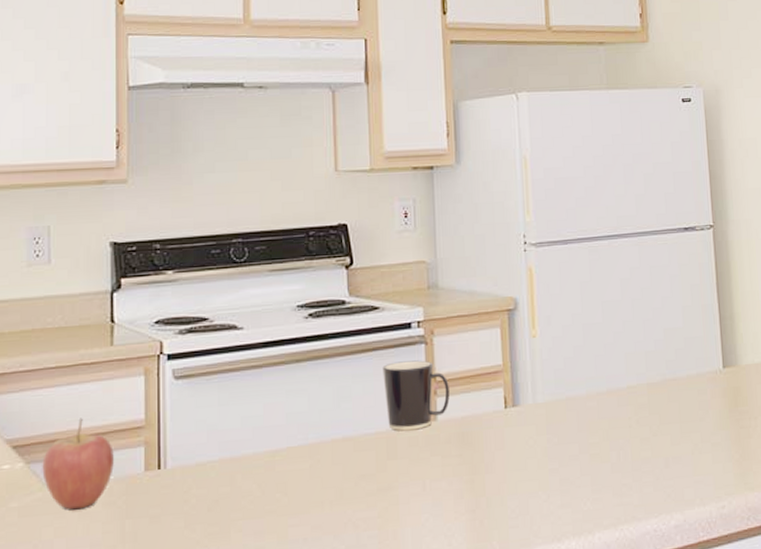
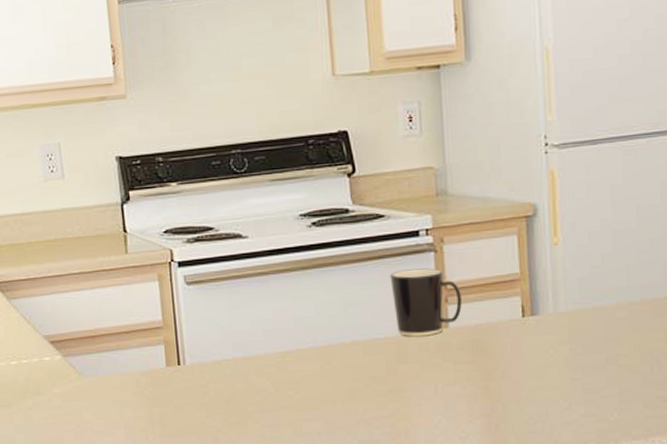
fruit: present [42,418,114,510] -> none [76,318,139,398]

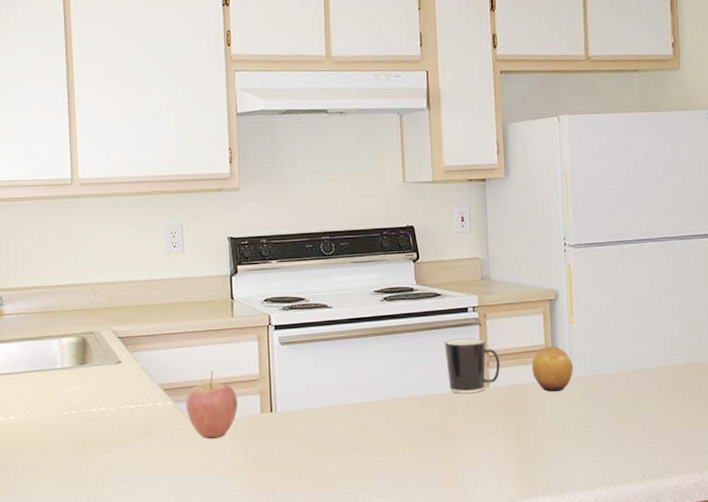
fruit: none [76,318,139,398] -> present [185,370,238,438]
fruit: none [503,275,558,332] -> present [532,346,574,392]

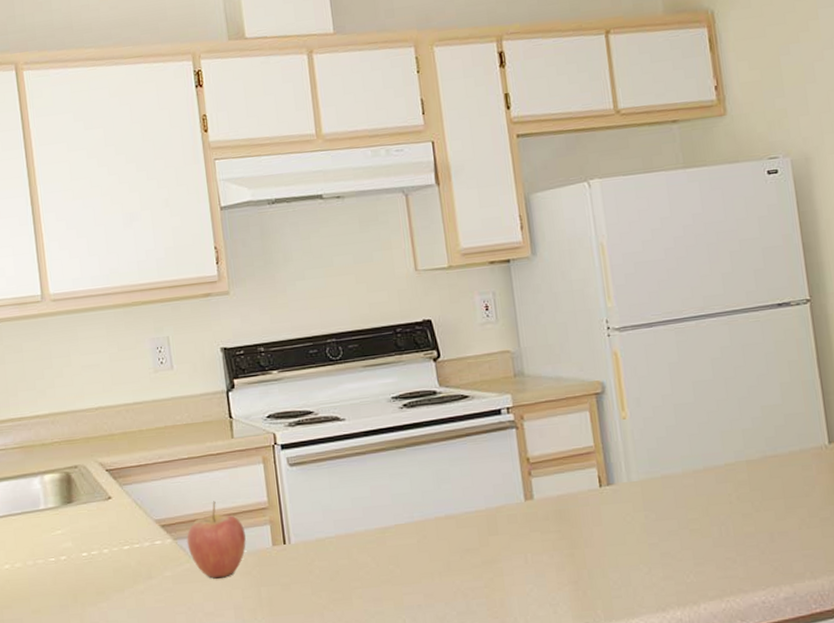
mug: present [444,338,500,395] -> none [477,443,545,510]
fruit: present [532,346,574,392] -> none [581,447,631,501]

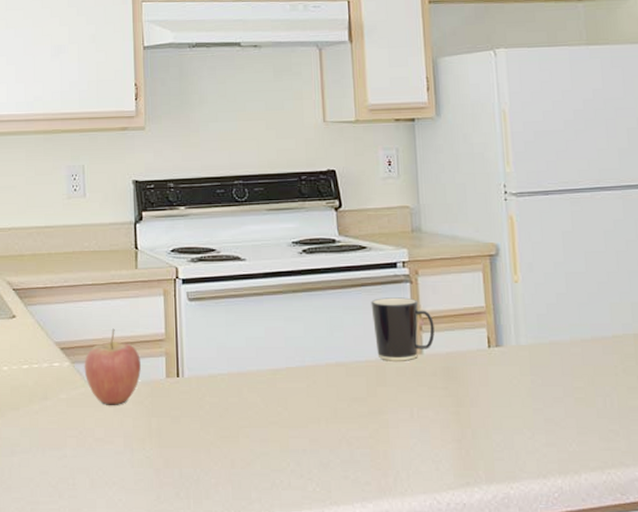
mug: none [477,443,545,510] -> present [371,297,435,363]

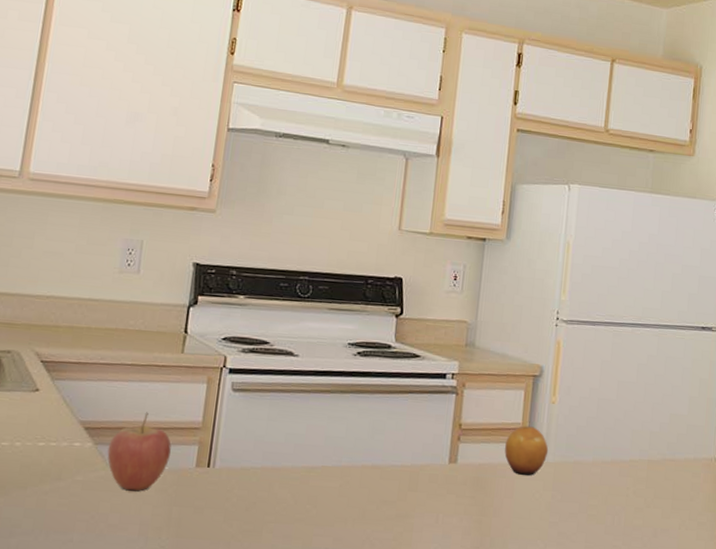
mug: present [371,297,435,363] -> none [413,406,472,470]
fruit: none [471,309,520,362] -> present [504,426,549,476]

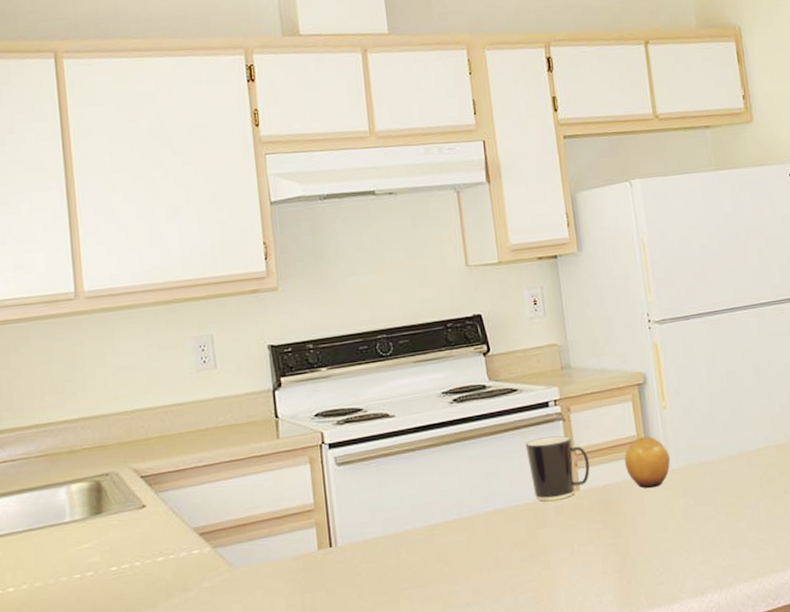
fruit: present [107,412,172,492] -> none [227,505,290,588]
mug: none [413,406,472,470] -> present [525,435,590,502]

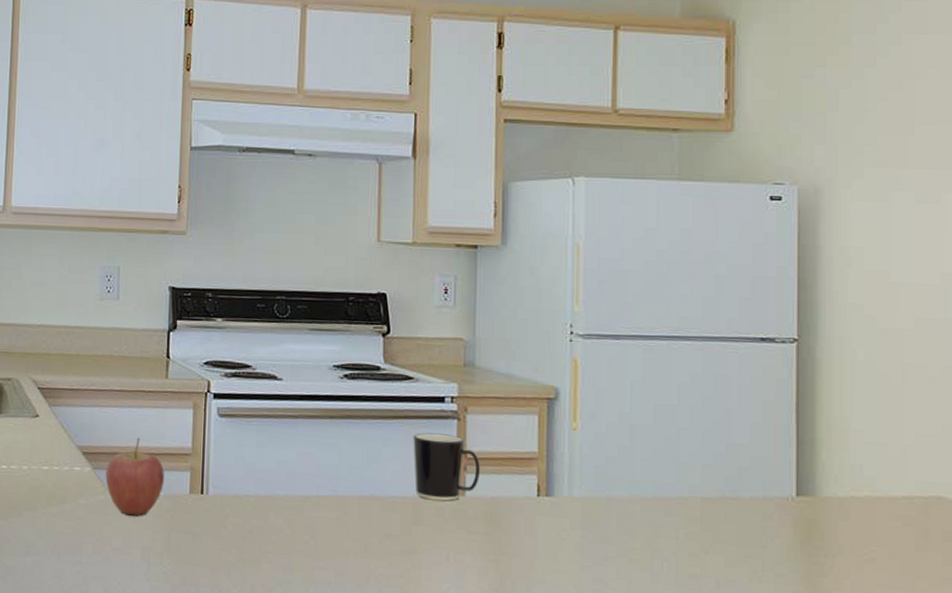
fruit: none [227,505,290,588] -> present [105,437,164,516]
fruit: present [624,436,671,489] -> none [520,455,573,512]

